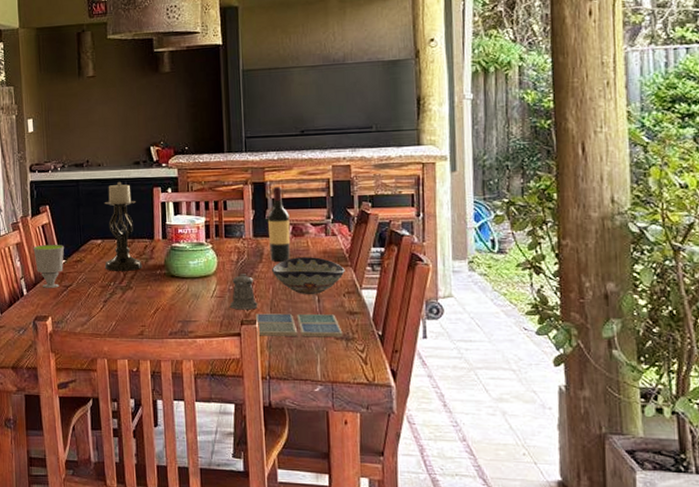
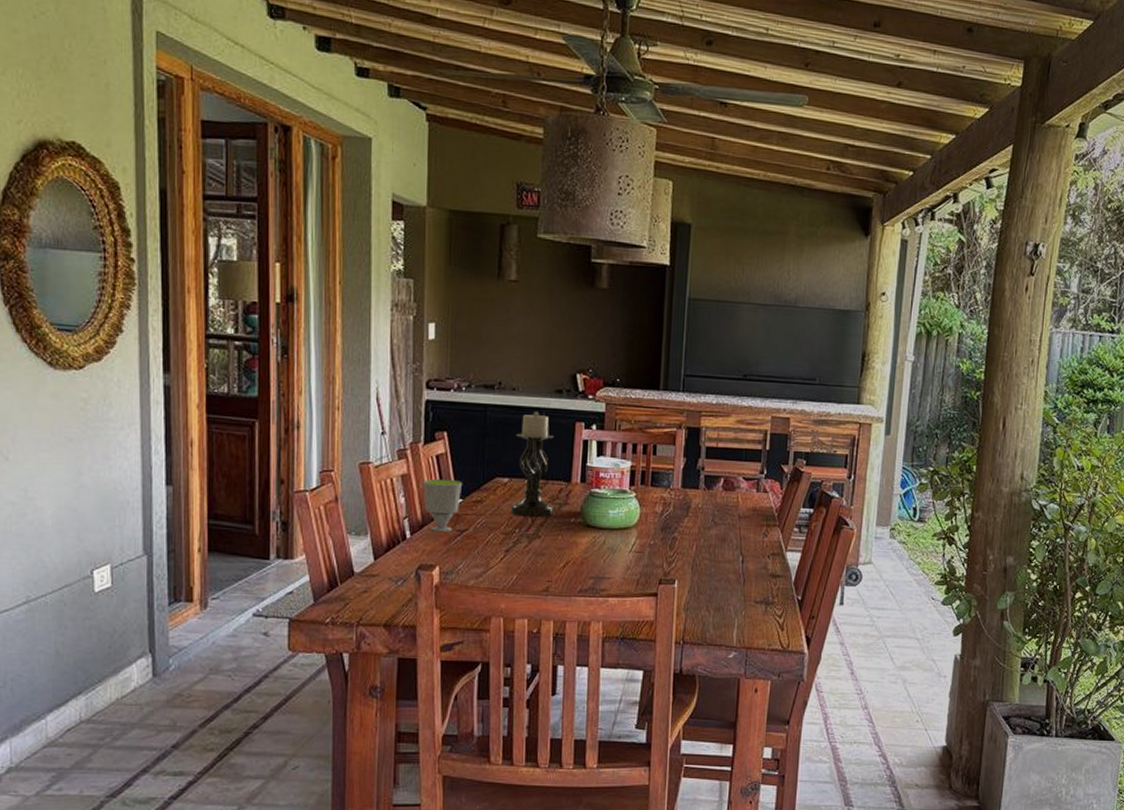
pepper shaker: present [229,274,258,310] -> none [648,527,679,568]
drink coaster: present [255,313,343,337] -> none [674,572,763,601]
wine bottle: present [267,186,291,262] -> none [697,433,722,517]
decorative bowl: present [272,257,345,294] -> none [698,513,773,554]

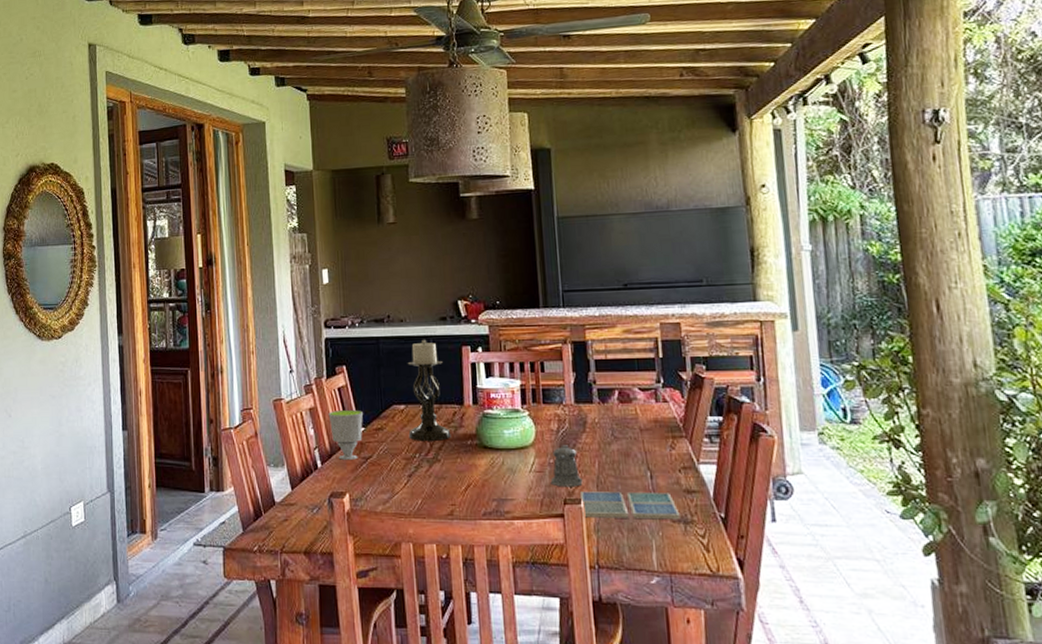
pepper shaker: none [648,527,679,568] -> present [550,445,583,487]
drink coaster: none [674,572,763,601] -> present [579,491,680,520]

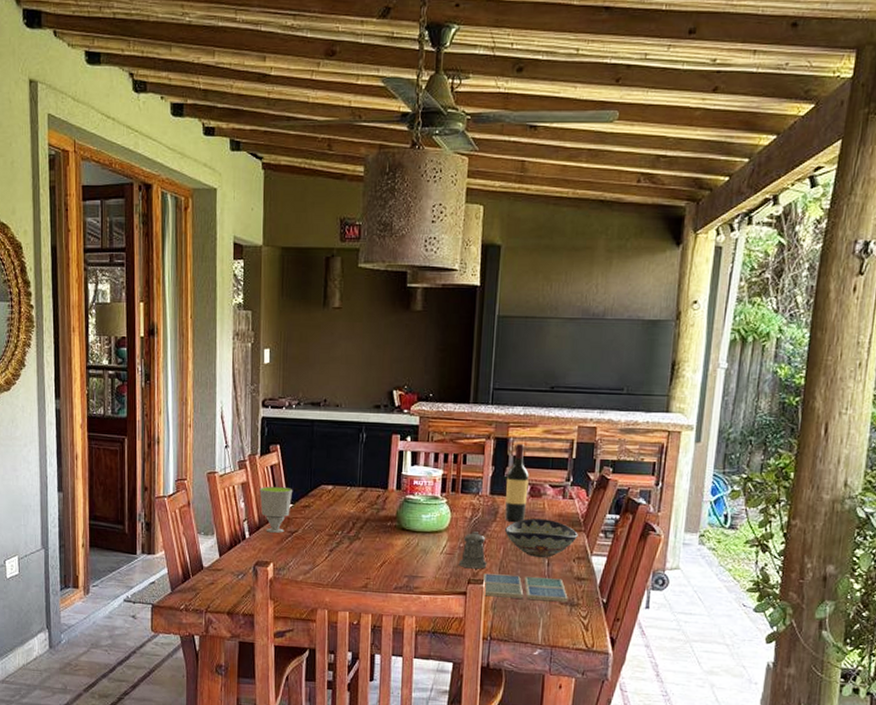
candle holder: present [407,340,451,441] -> none [333,426,373,521]
wine bottle: none [590,345,617,432] -> present [505,443,529,522]
decorative bowl: none [597,426,680,469] -> present [505,518,578,558]

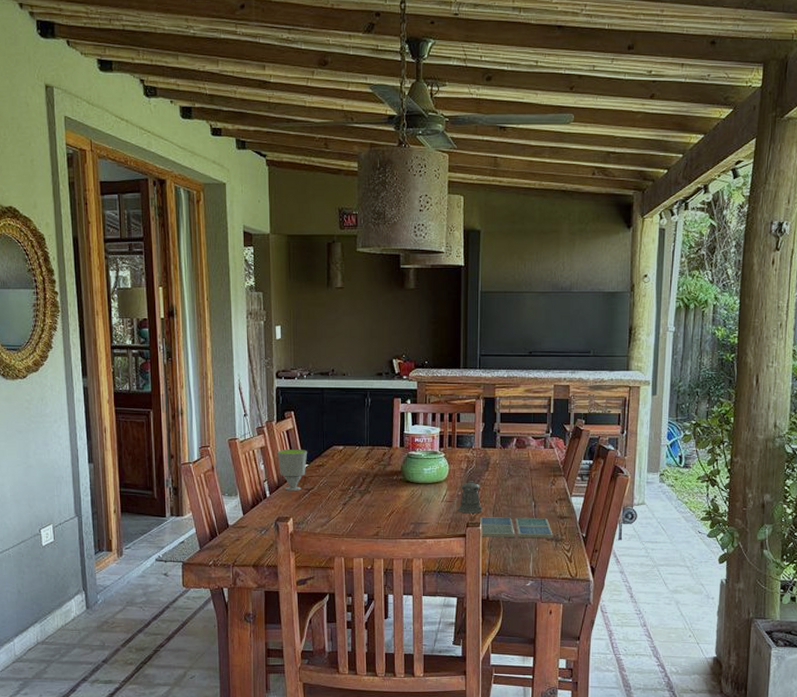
wine bottle: present [505,443,529,522] -> none [495,401,514,470]
decorative bowl: present [505,518,578,558] -> none [497,467,559,500]

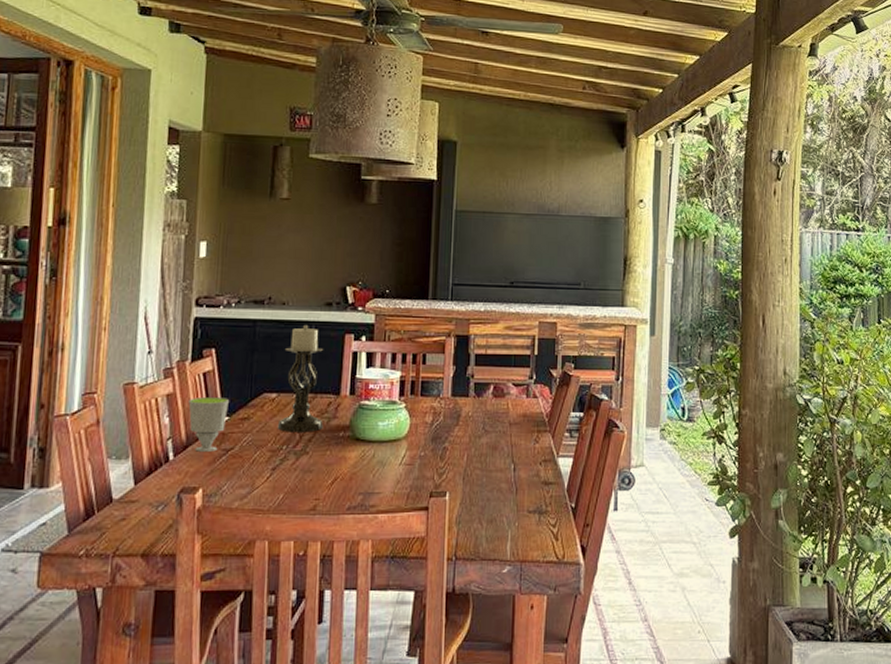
candle holder: none [345,392,381,476] -> present [277,326,323,432]
pepper shaker: present [457,481,483,514] -> none [419,438,450,480]
drink coaster: present [479,517,553,539] -> none [445,484,536,511]

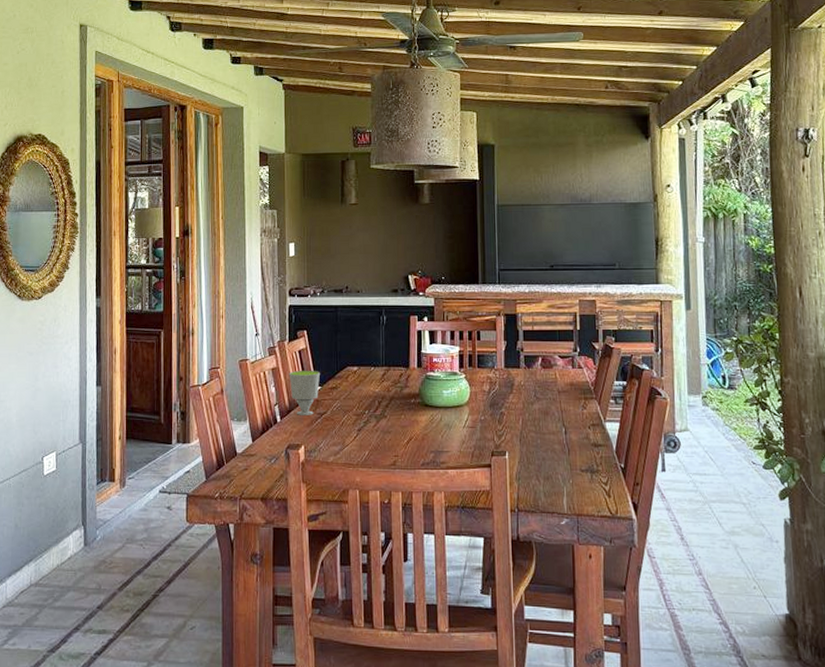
candle holder: present [277,326,323,432] -> none [360,309,397,399]

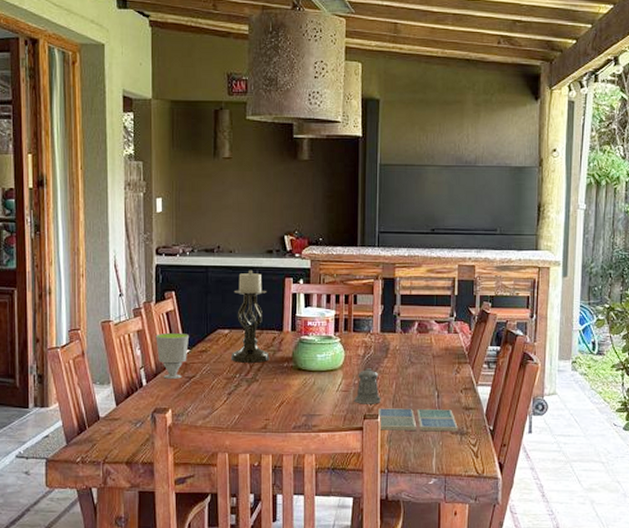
candle holder: none [360,309,397,399] -> present [230,271,270,363]
pepper shaker: none [481,404,508,441] -> present [354,368,381,404]
drink coaster: none [505,445,588,470] -> present [377,408,458,432]

